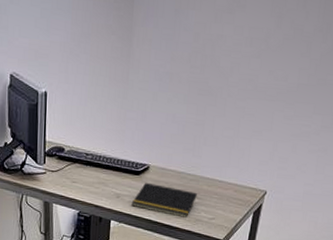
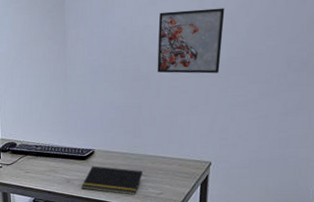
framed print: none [225,23,303,99] -> present [157,8,225,74]

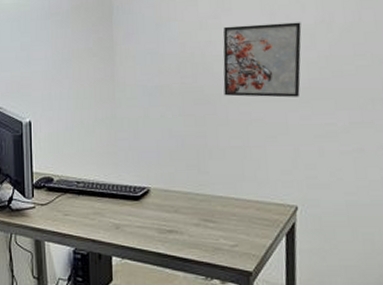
notepad: present [81,166,143,195] -> none [134,208,211,247]

